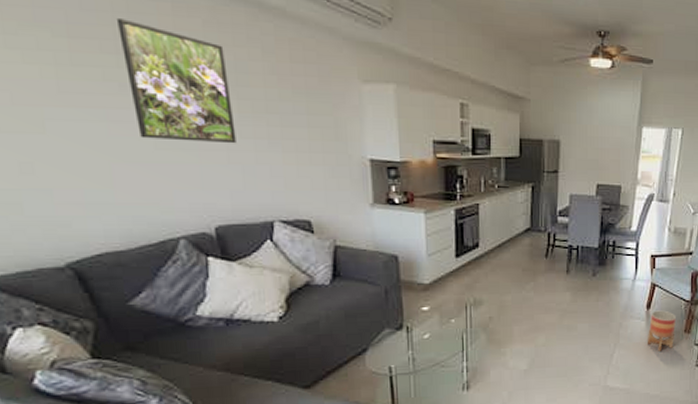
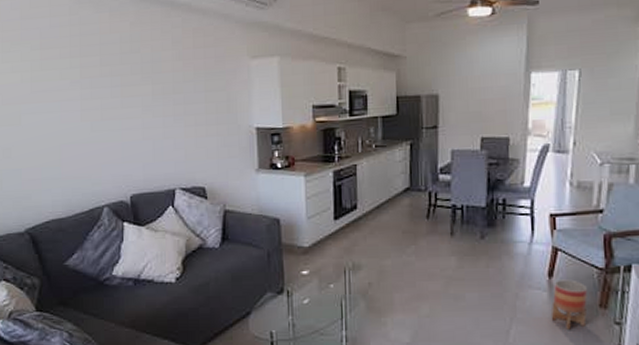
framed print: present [116,18,237,144] -> none [72,30,150,123]

